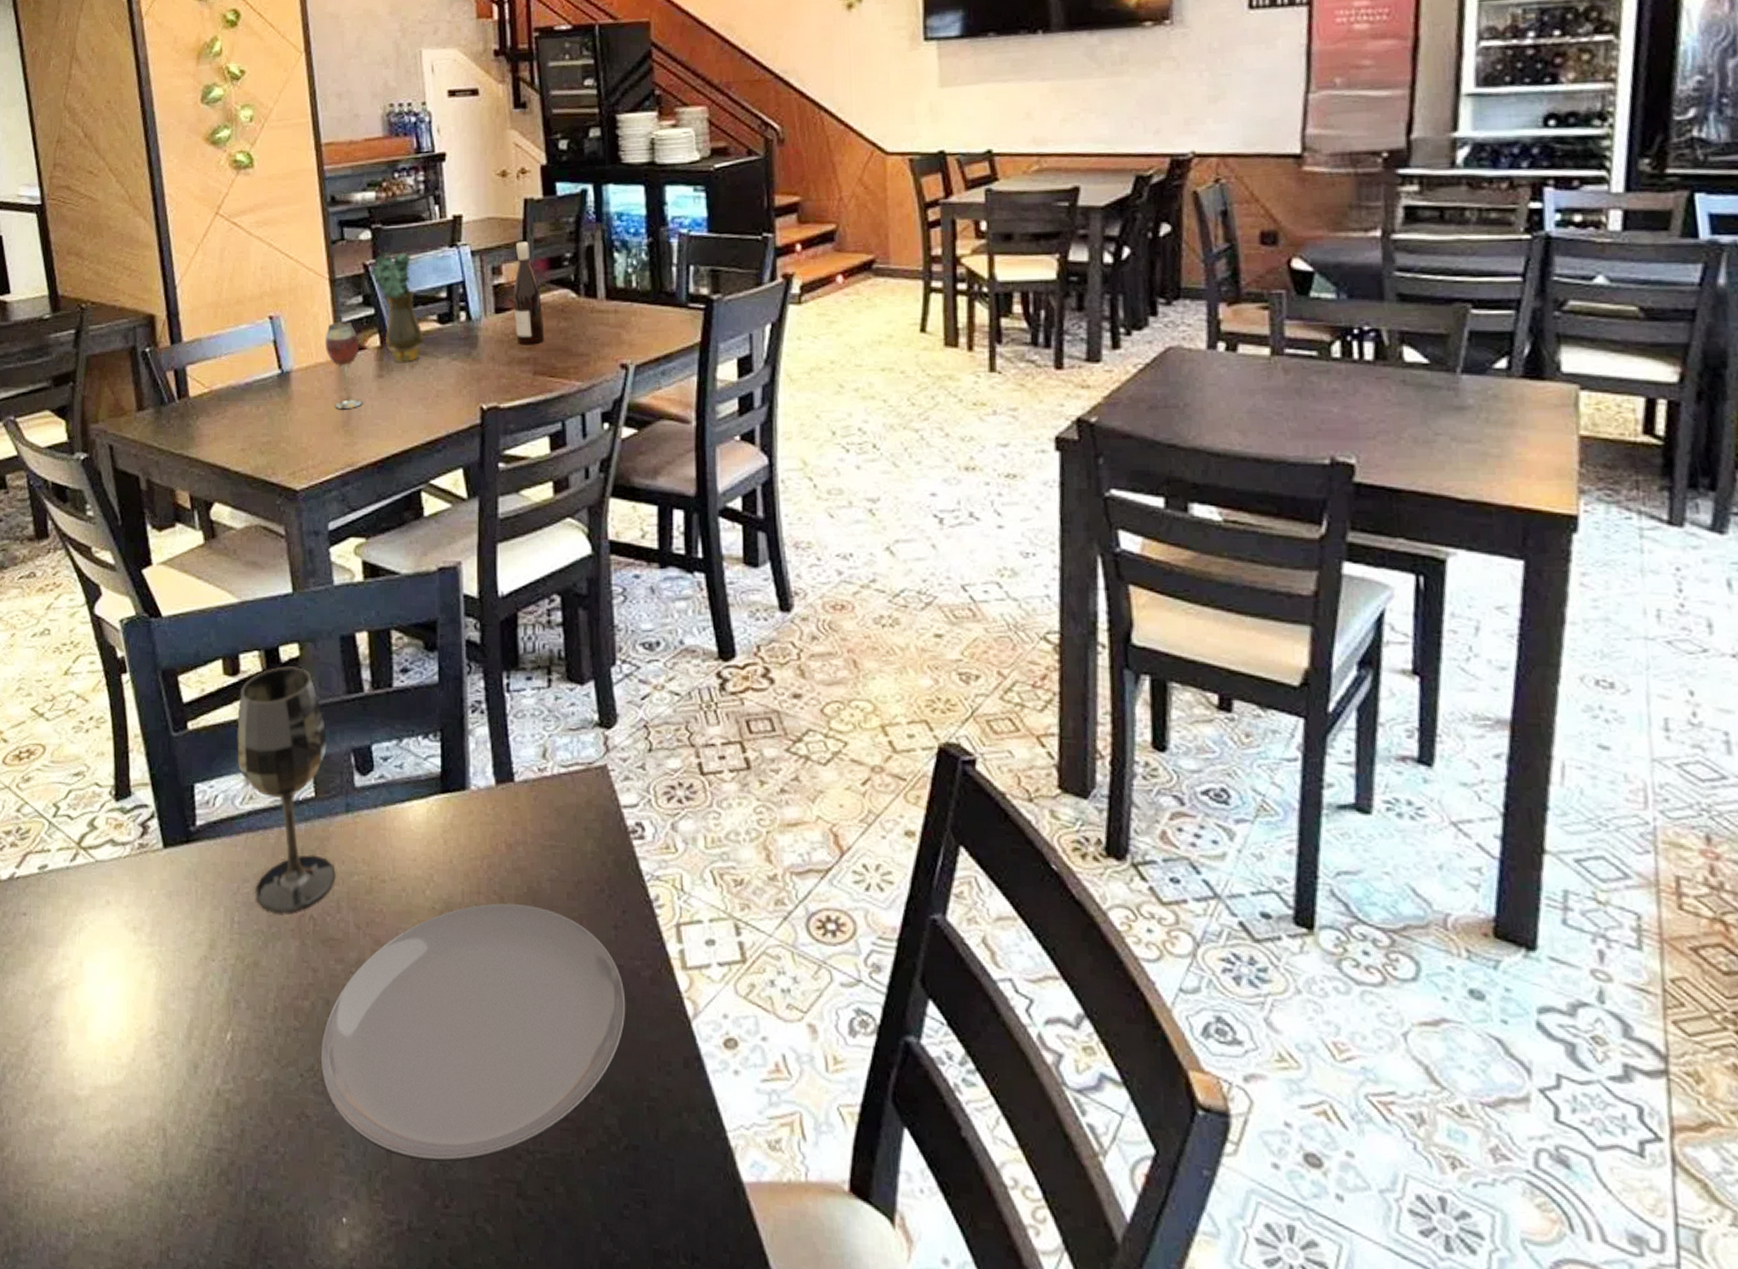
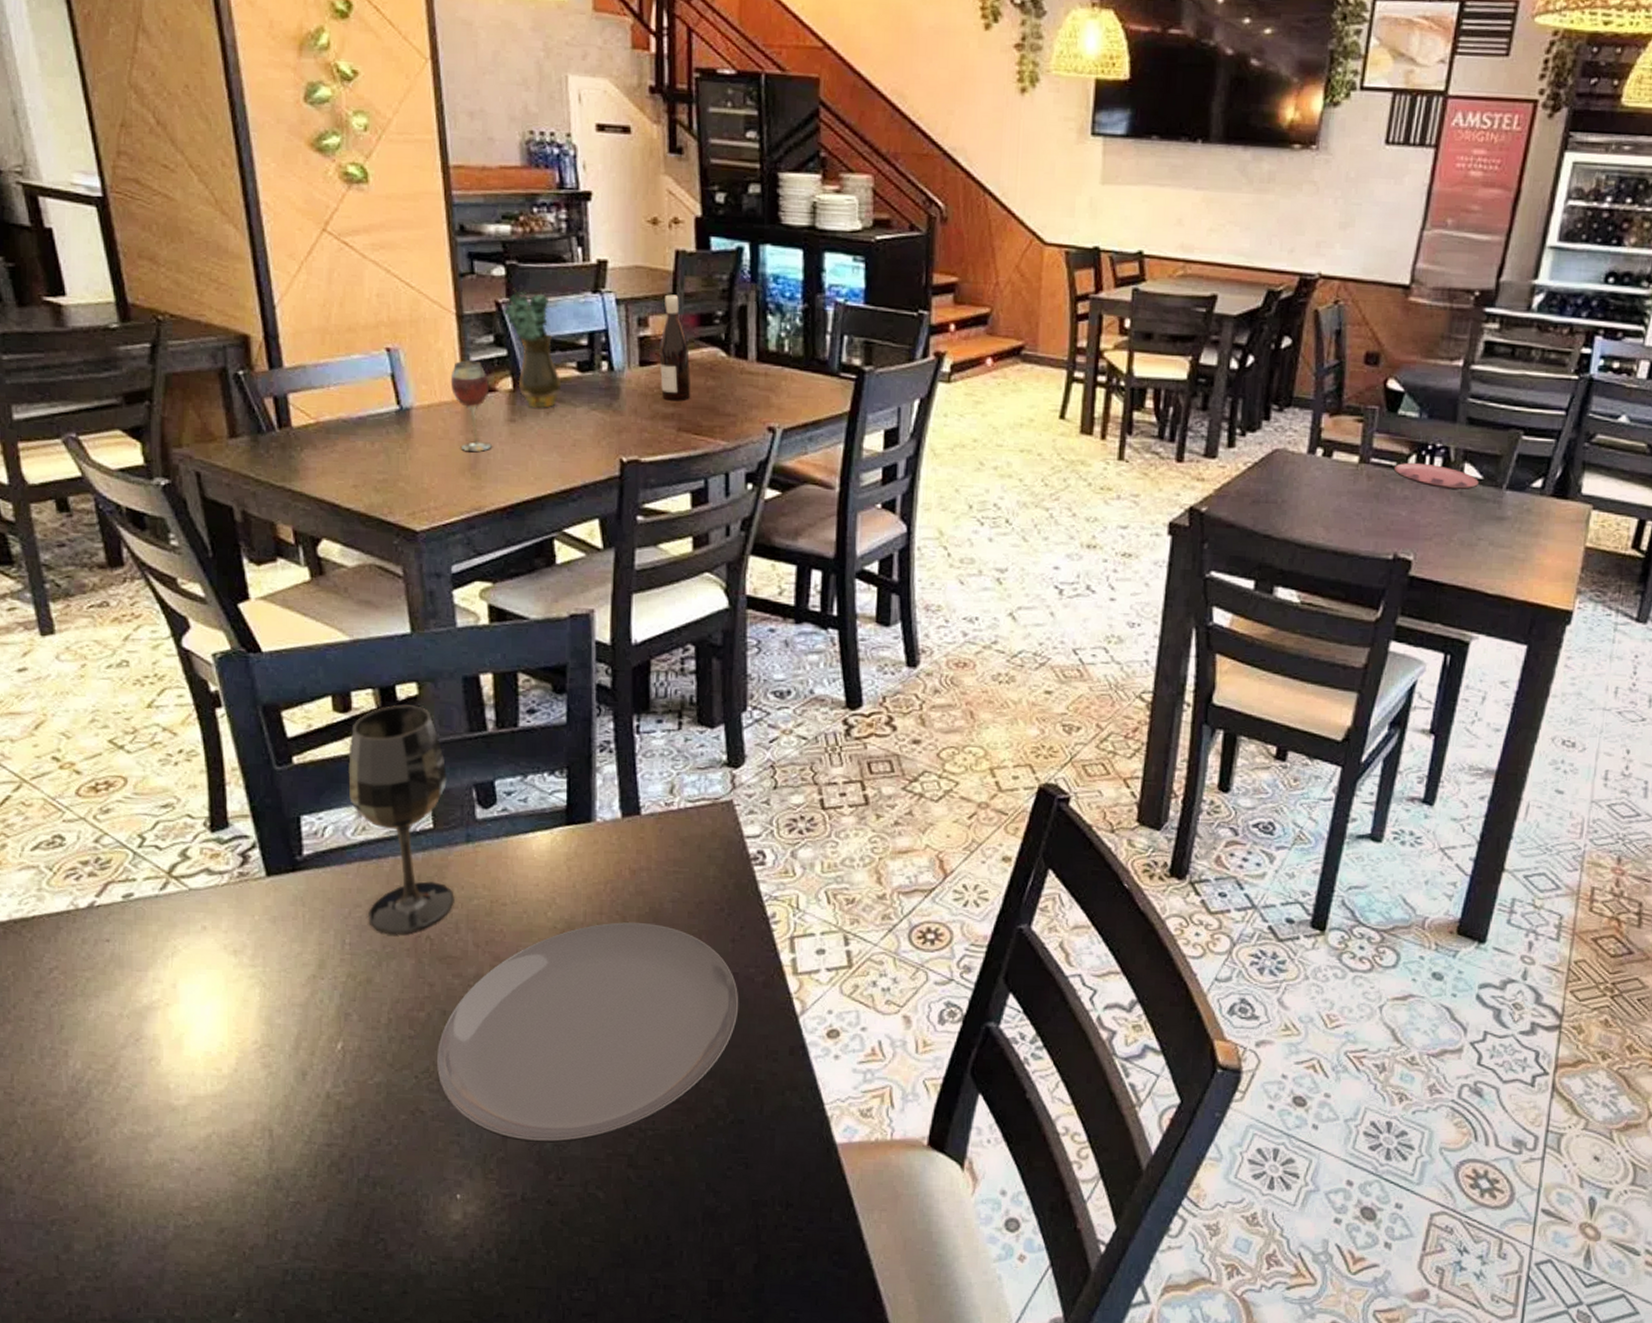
plate: none [1314,350,1425,379] -> present [1393,462,1479,490]

